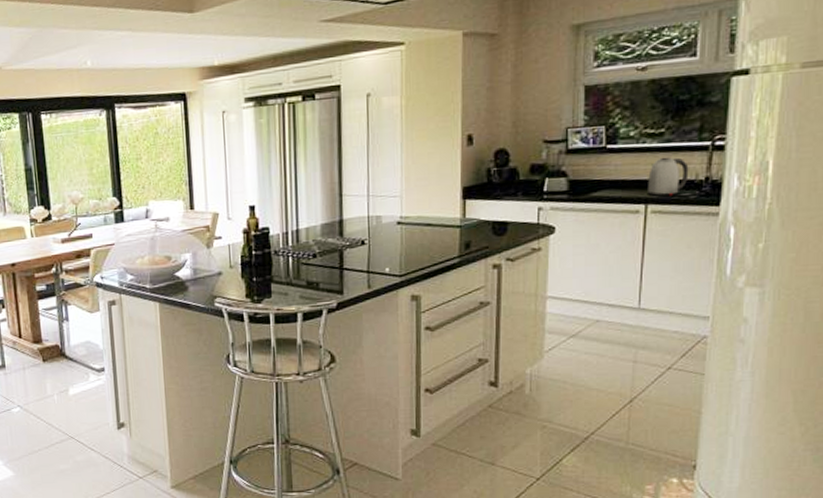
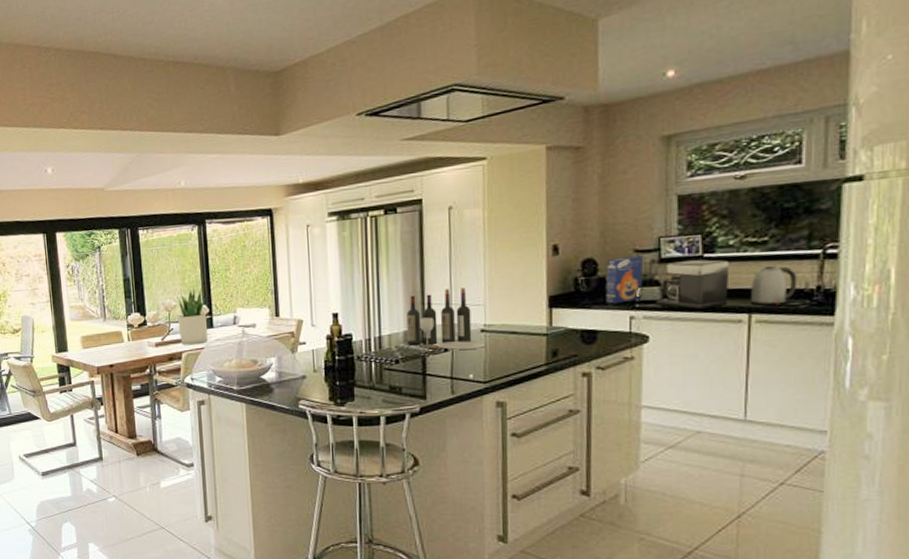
planter: none [84,177,118,241] -> present [177,286,208,345]
wine bottle: none [324,178,402,244] -> present [406,288,486,351]
cereal box: none [516,146,551,195] -> present [605,256,643,304]
coffee maker: none [562,151,630,200] -> present [655,259,730,309]

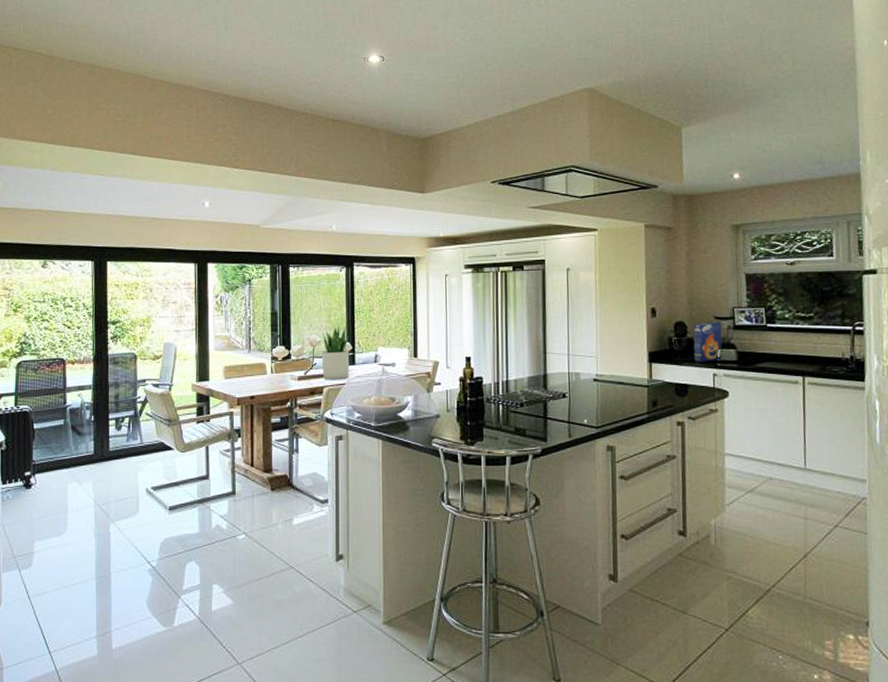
wine bottle: present [406,288,486,351] -> none [530,340,598,396]
coffee maker: present [655,259,730,309] -> none [732,329,787,370]
kettle: present [749,265,797,307] -> none [803,337,837,372]

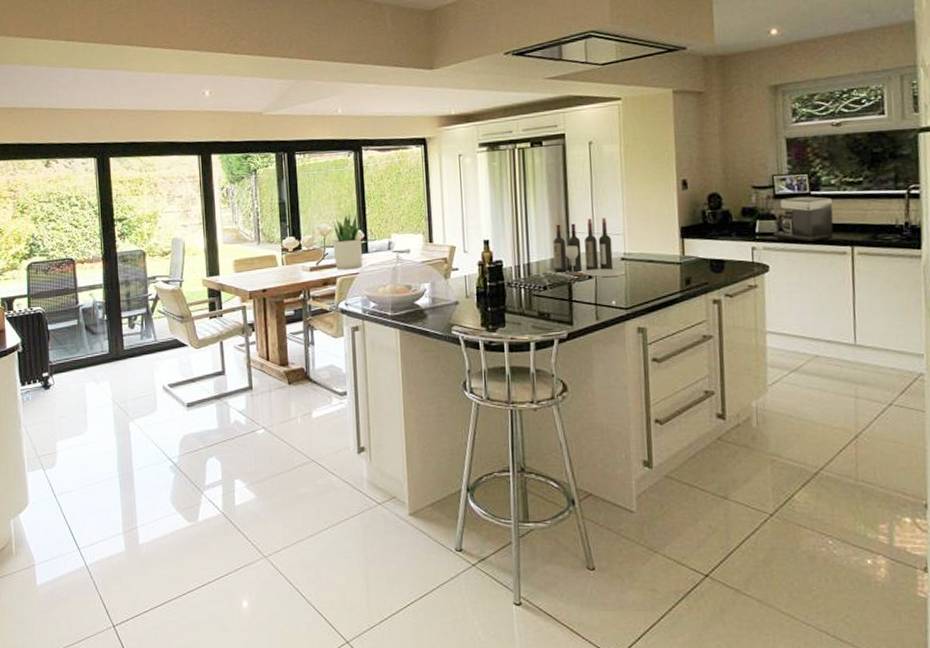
wine bottle: none [530,340,598,396] -> present [553,218,626,278]
cereal box: present [693,322,722,362] -> none [729,192,761,236]
coffee maker: none [732,329,787,370] -> present [772,197,834,242]

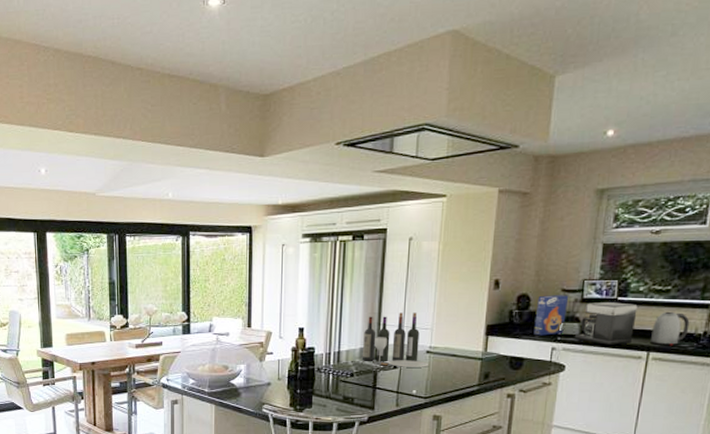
planter: present [332,211,363,270] -> none [158,294,185,348]
cereal box: none [729,192,761,236] -> present [534,295,568,336]
kettle: none [851,203,889,241] -> present [649,311,690,347]

